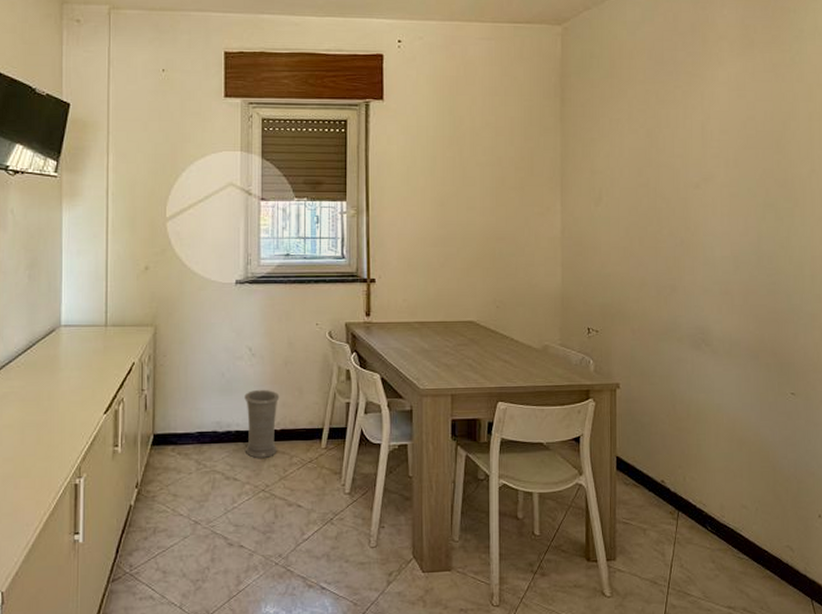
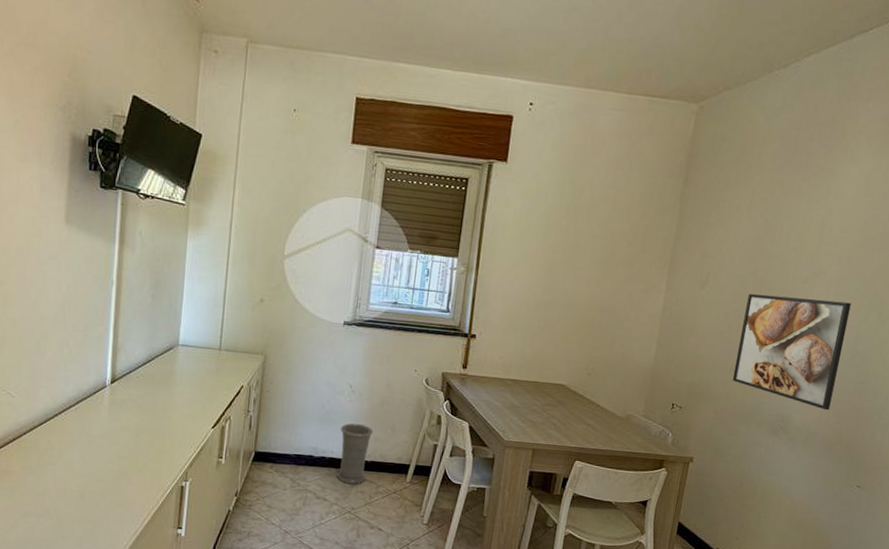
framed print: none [643,204,748,317] -> present [732,293,852,411]

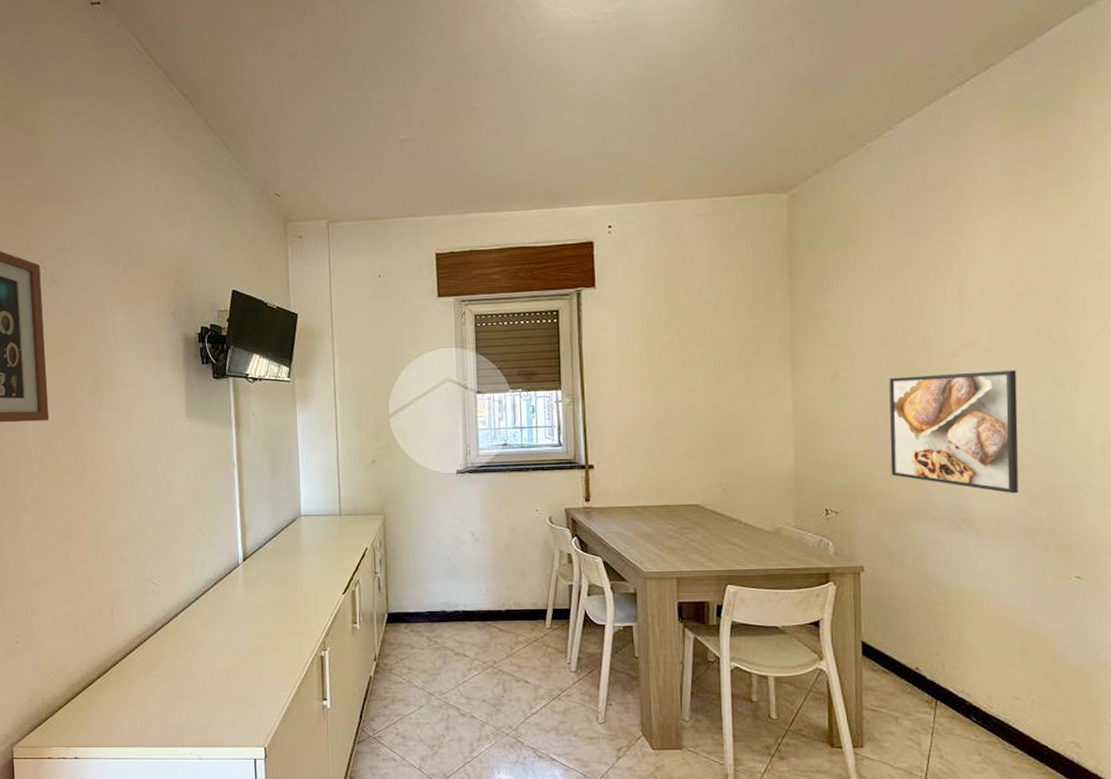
vase: present [336,423,374,485] -> none [470,572,504,637]

